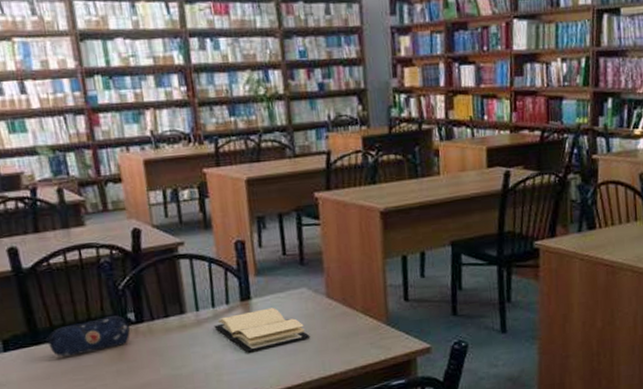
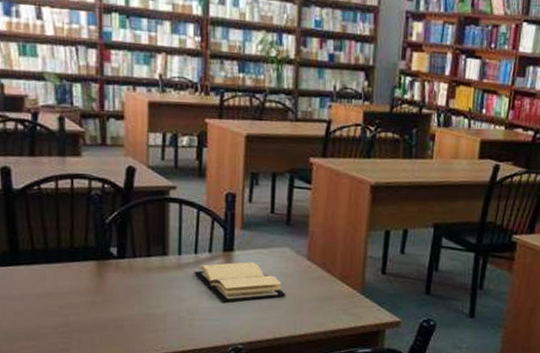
pencil case: present [45,315,131,357] -> none [25,248,111,281]

